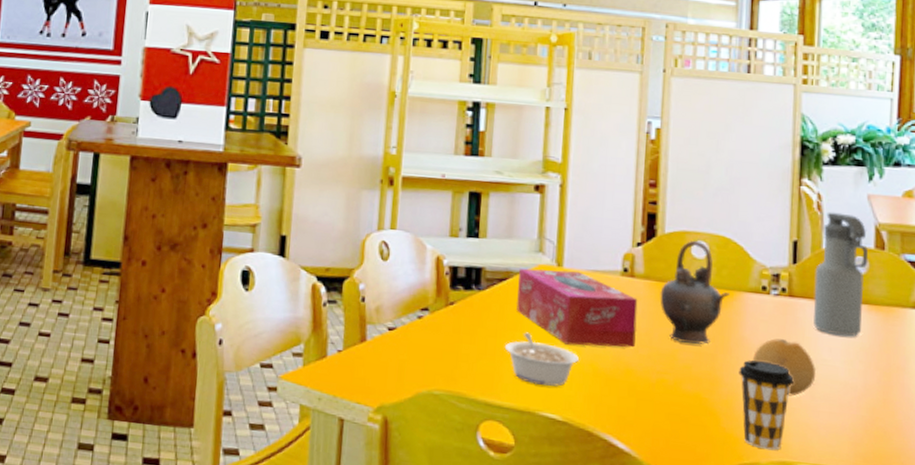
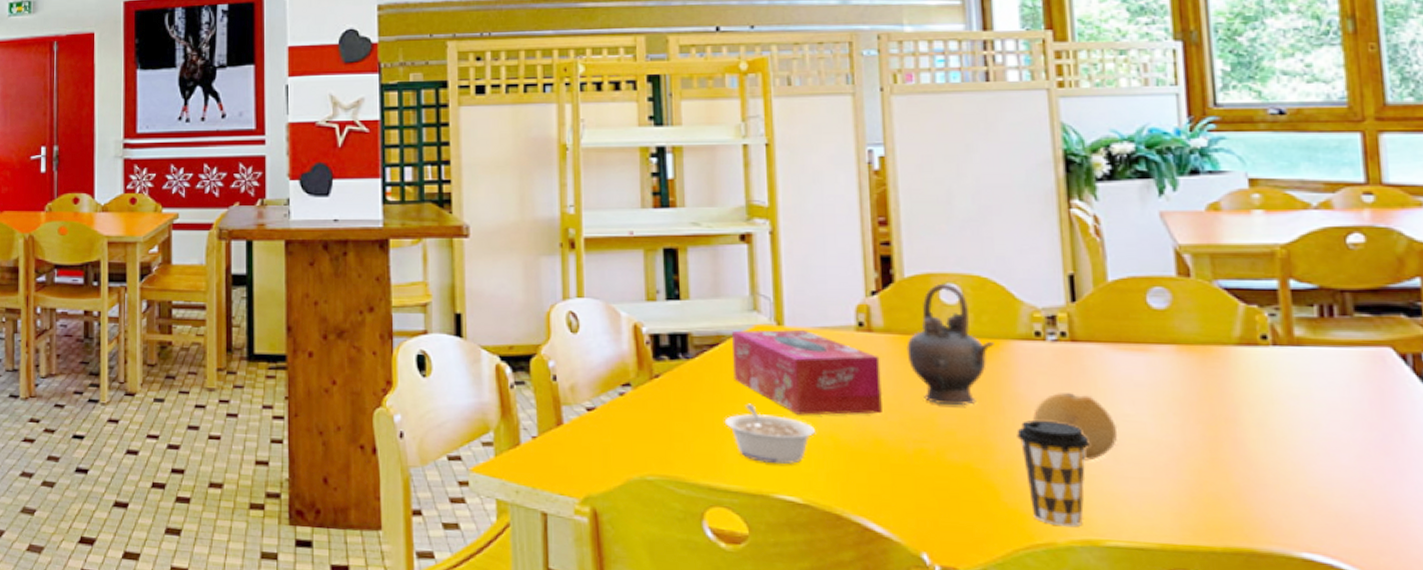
water bottle: present [813,212,868,337] -> none [1101,236,1171,385]

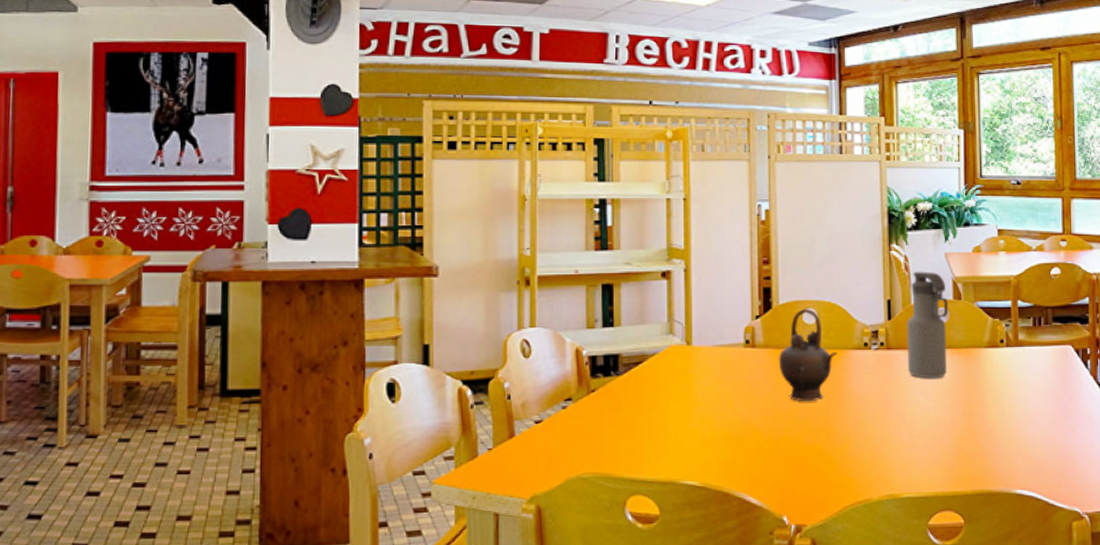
legume: present [724,403,815,465] -> none [644,409,711,457]
tissue box: present [732,330,882,416] -> none [653,348,760,416]
coffee cup: present [1016,420,1089,527] -> none [849,409,895,486]
fruit: present [1032,393,1117,461] -> none [860,388,912,437]
water bottle: none [1101,236,1171,385] -> present [907,271,948,379]

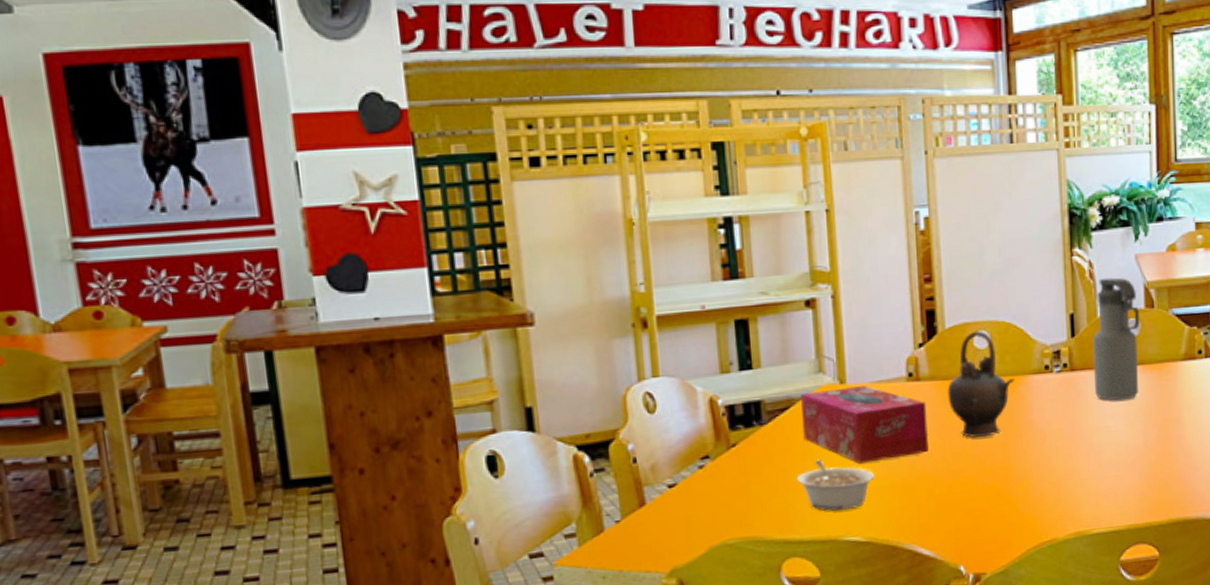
legume: none [644,409,711,457] -> present [796,459,874,512]
tissue box: none [653,348,760,416] -> present [801,386,928,464]

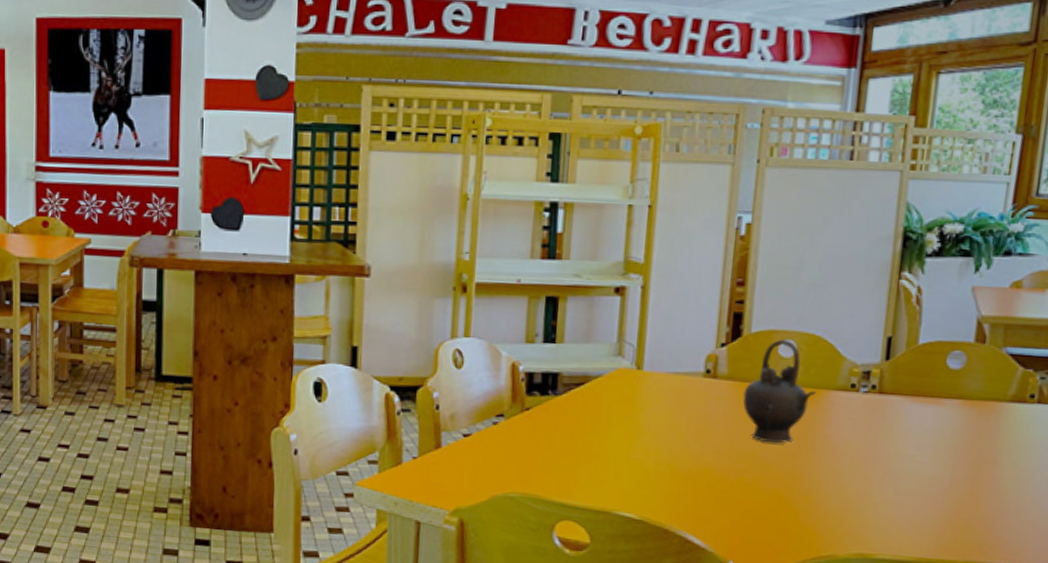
legume: present [796,459,874,512] -> none [581,435,657,487]
tissue box: present [801,386,928,464] -> none [594,372,720,448]
water bottle: present [1092,277,1139,401] -> none [903,305,967,432]

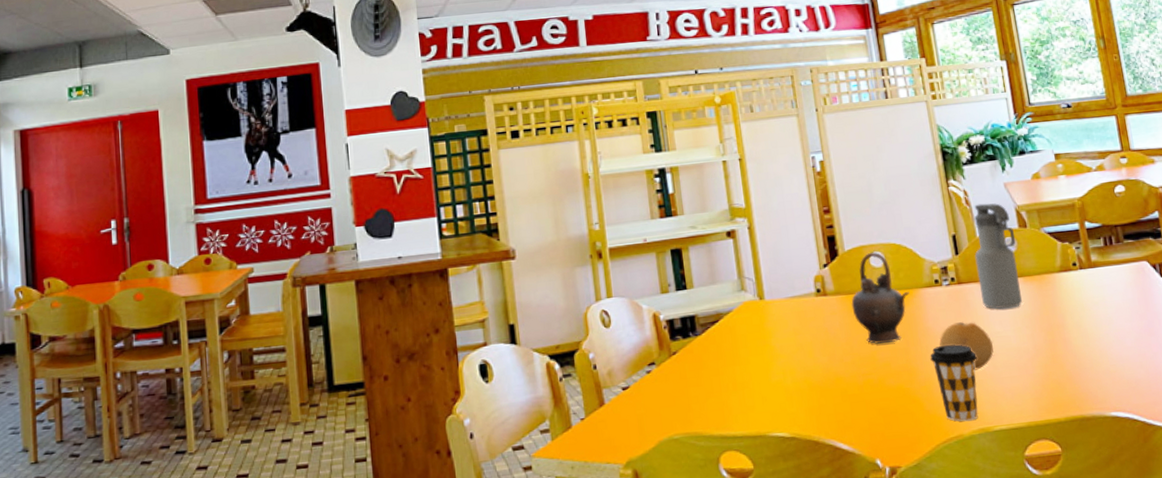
coffee cup: none [821,457,878,544] -> present [930,344,978,422]
fruit: none [835,435,902,492] -> present [939,322,994,370]
water bottle: none [903,305,967,432] -> present [974,203,1022,309]

